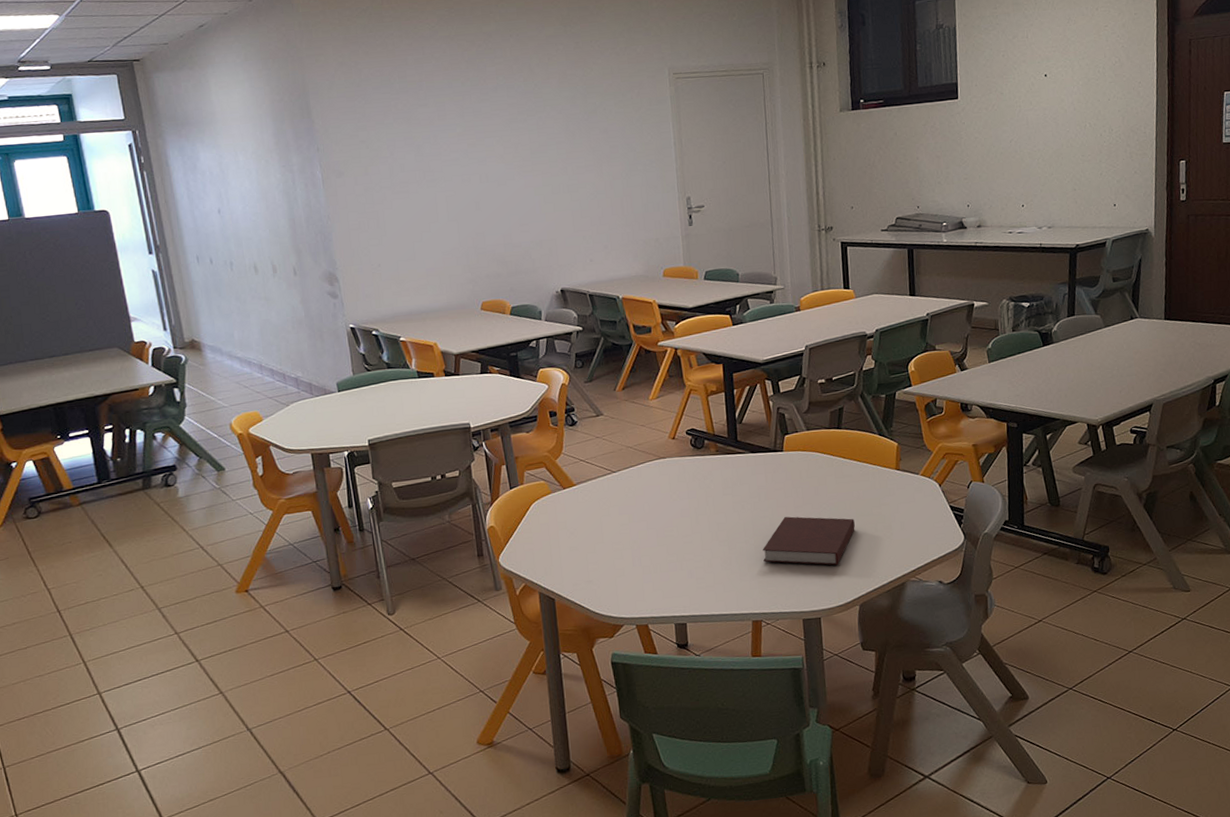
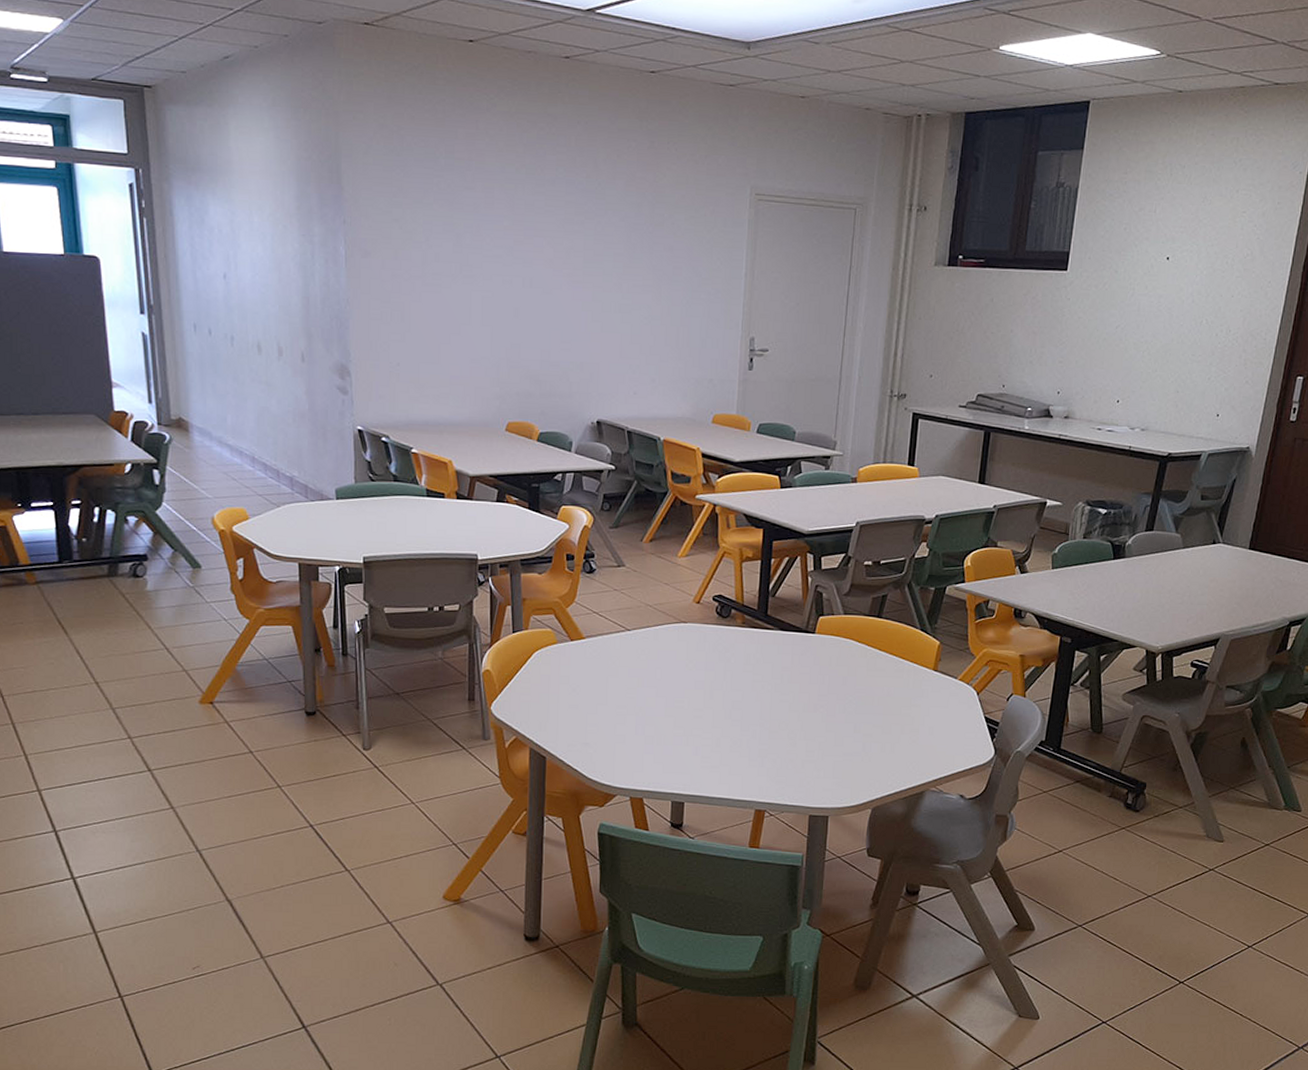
notebook: present [762,516,855,566] -> none [776,704,880,763]

